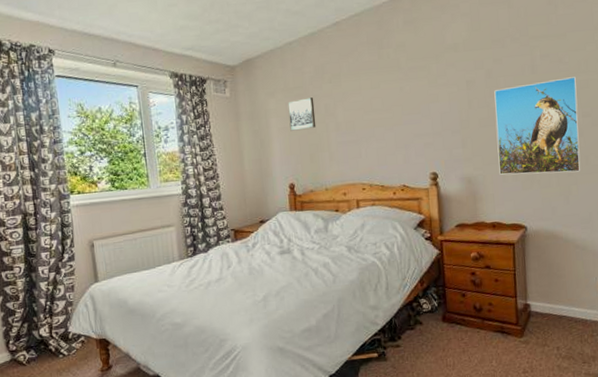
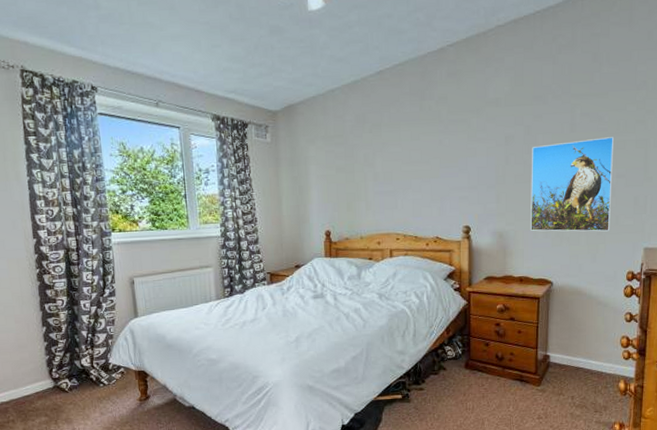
wall art: present [287,97,316,131] -> none [327,146,355,179]

